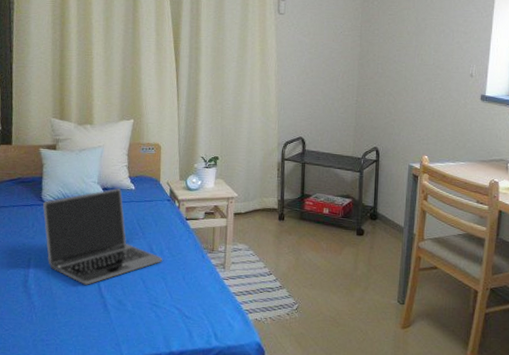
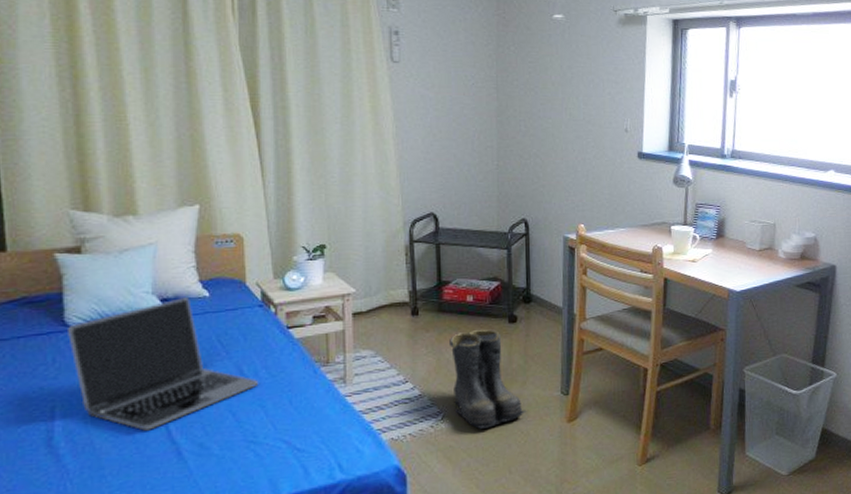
boots: none [307,237,367,323] -> present [450,329,527,430]

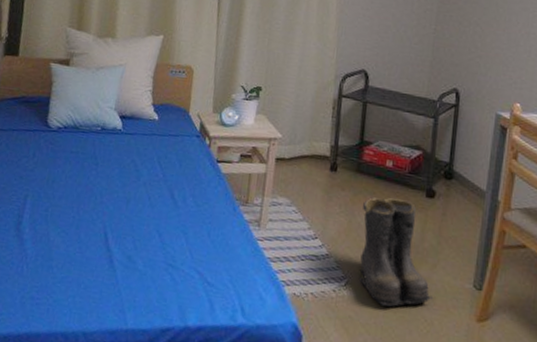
laptop: present [68,298,259,431] -> none [47,117,186,234]

